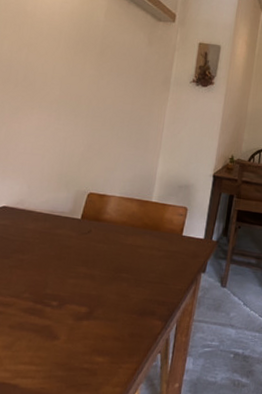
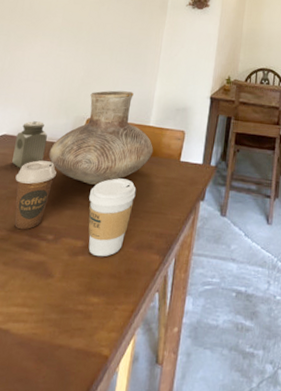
salt shaker: none [13,193,48,239] -> present [12,121,47,168]
coffee cup: none [17,231,59,297] -> present [14,160,57,230]
vase: none [50,166,156,256] -> present [48,90,154,185]
coffee cup: none [92,250,139,322] -> present [88,178,136,257]

